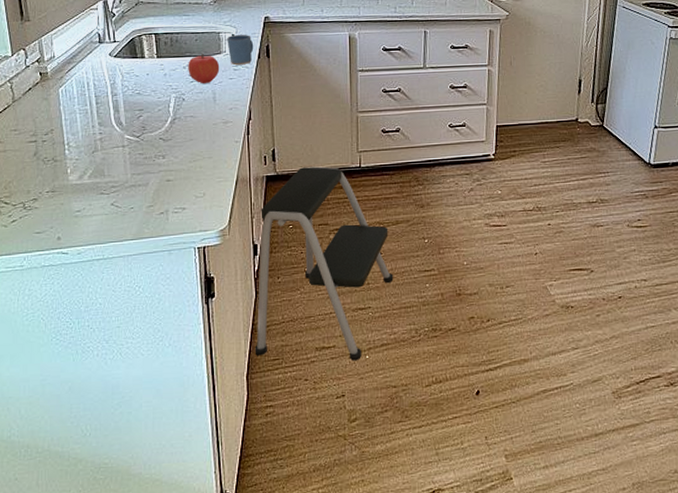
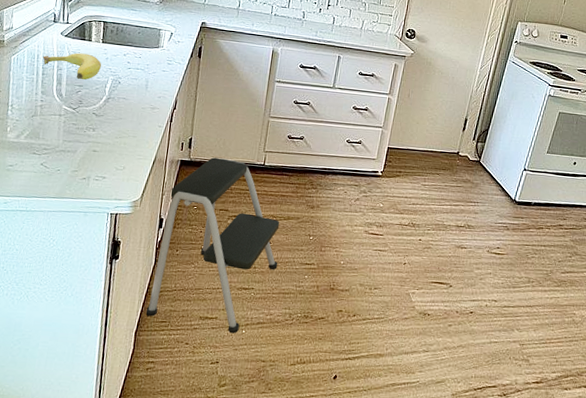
fruit: none [93,72,161,103] -> present [42,52,102,80]
fruit: present [188,54,220,84] -> none [127,46,156,72]
mug: present [227,35,254,65] -> none [165,33,189,61]

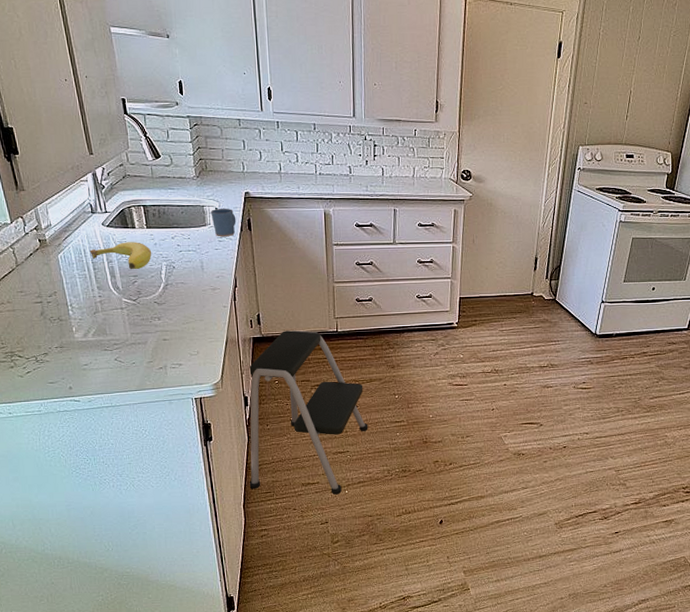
mug: none [165,33,189,61] -> present [211,209,236,236]

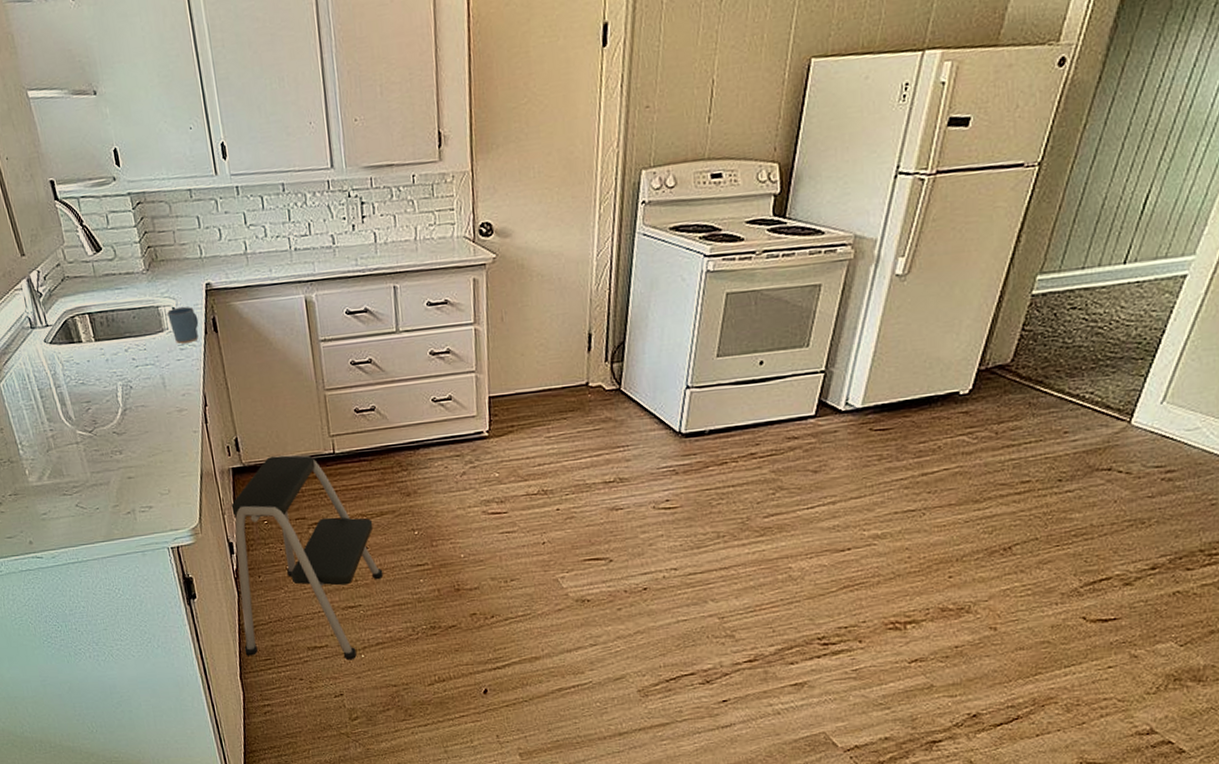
fruit: present [89,242,152,270] -> none [34,359,105,394]

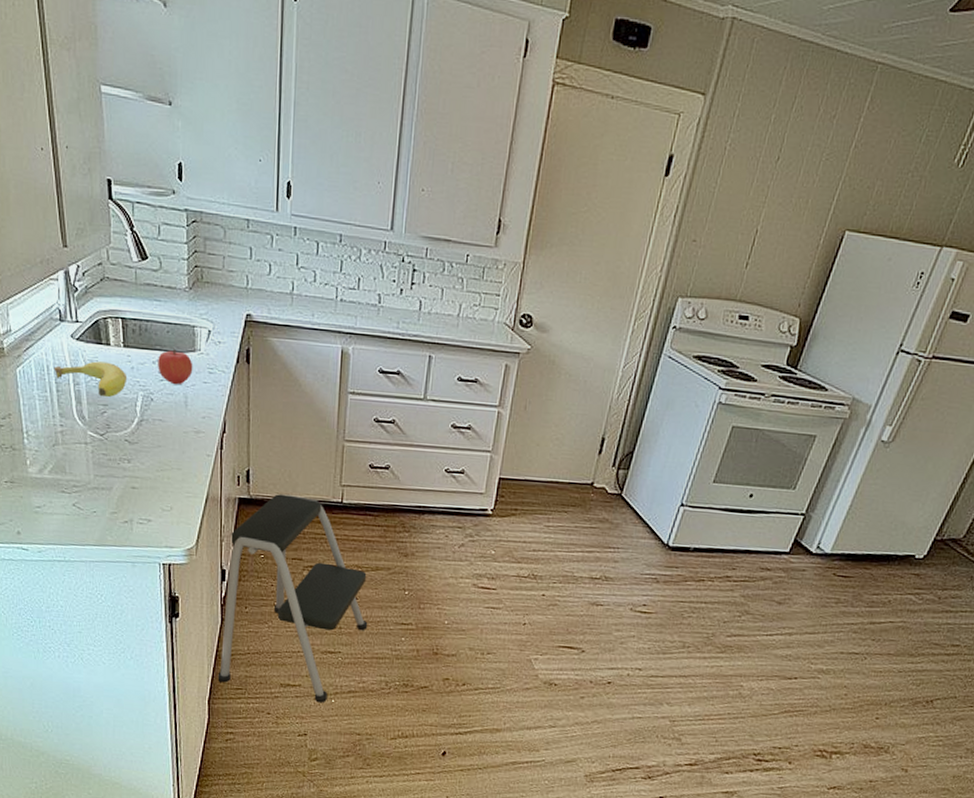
fruit: none [34,359,105,394] -> present [54,361,128,398]
fruit: none [129,333,165,369] -> present [158,349,193,385]
mug: present [167,306,199,343] -> none [202,331,233,368]

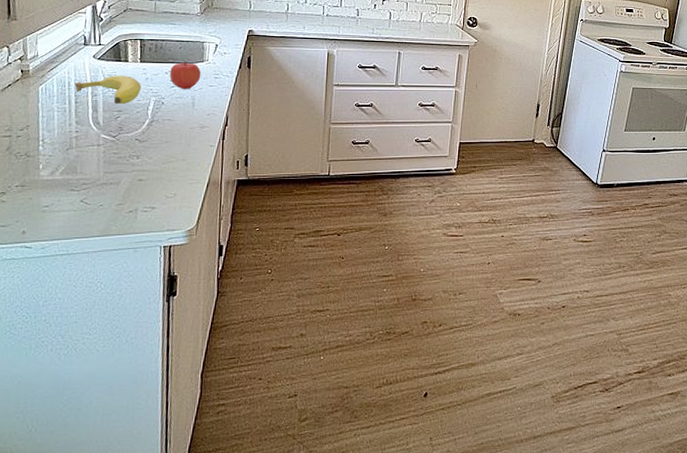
step stool: present [217,494,368,703] -> none [211,173,353,362]

